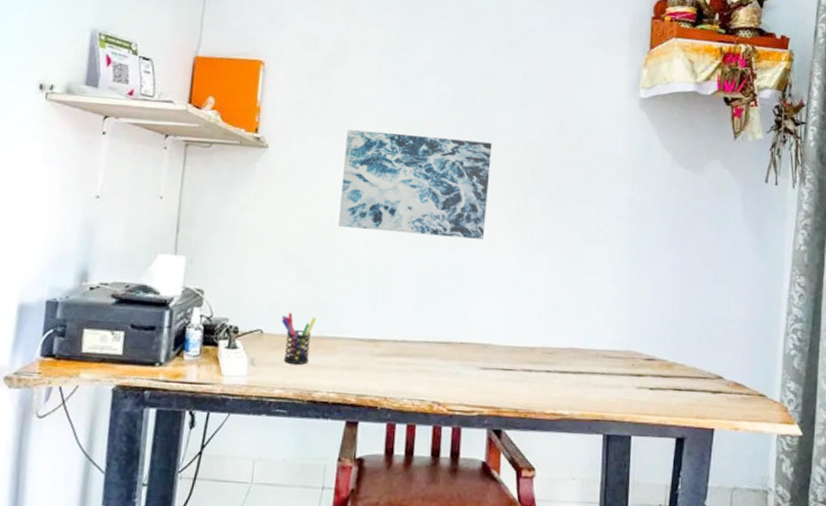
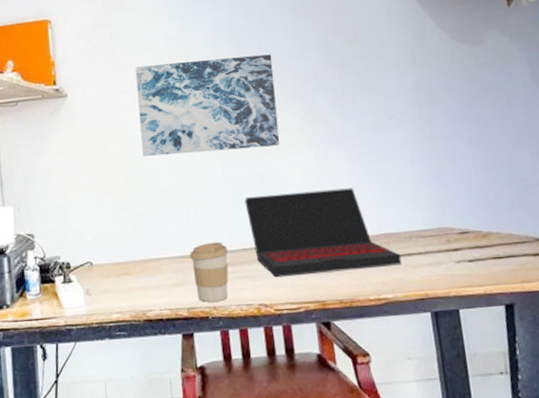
pen holder: present [281,312,316,365] -> none [107,241,138,289]
coffee cup: none [369,329,410,392] -> present [190,242,229,302]
laptop: none [436,287,585,383] -> present [244,188,402,278]

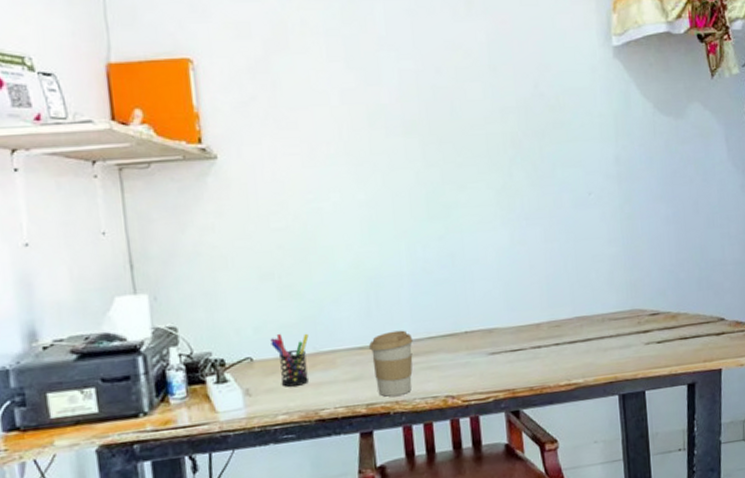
pen holder: none [107,241,138,289] -> present [270,333,309,387]
wall art: present [135,54,280,156] -> none [304,117,473,233]
laptop: present [244,188,402,278] -> none [432,269,594,367]

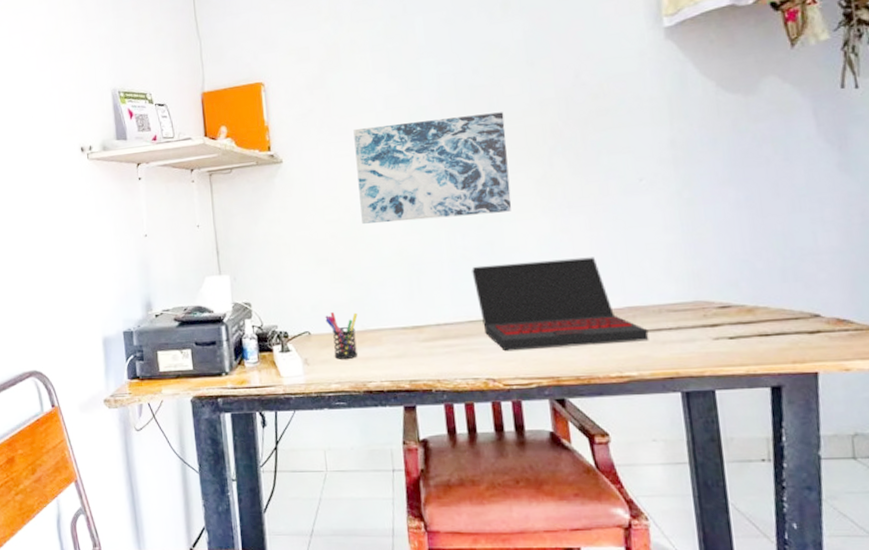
wall art: none [304,117,473,233] -> present [353,112,512,224]
coffee cup: present [369,330,413,397] -> none [412,313,454,375]
laptop: none [432,269,594,367] -> present [472,257,649,352]

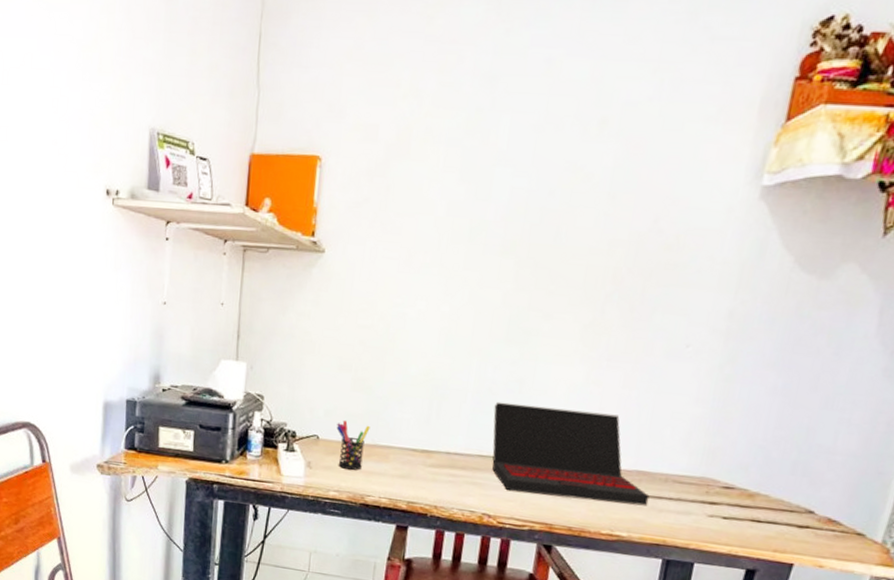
wall art: present [353,112,512,224] -> none [395,230,569,353]

